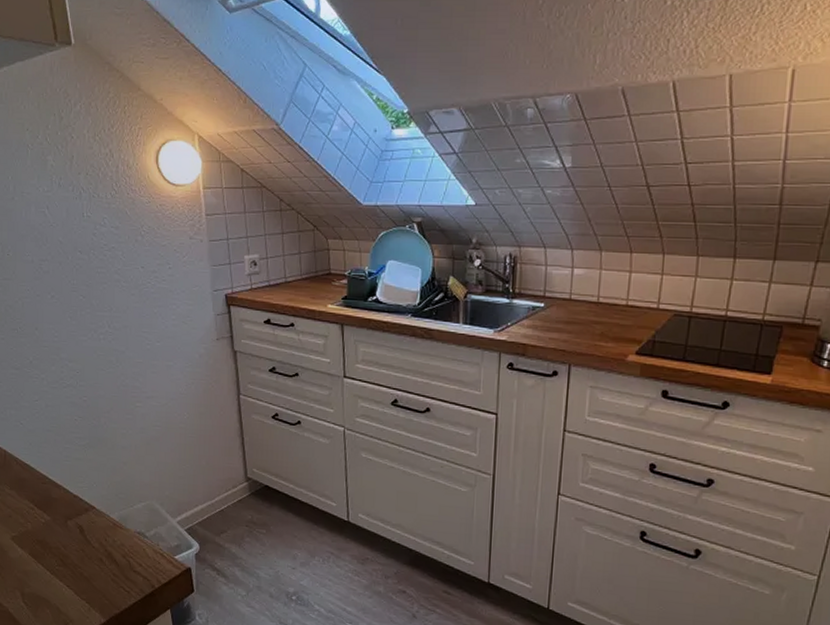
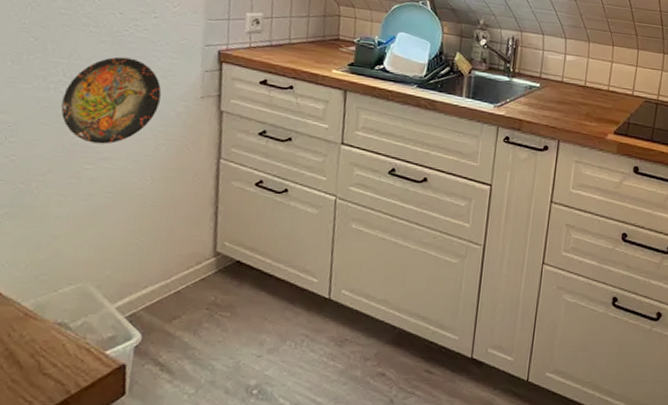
decorative plate: none [111,307,184,385] -> present [61,56,162,145]

